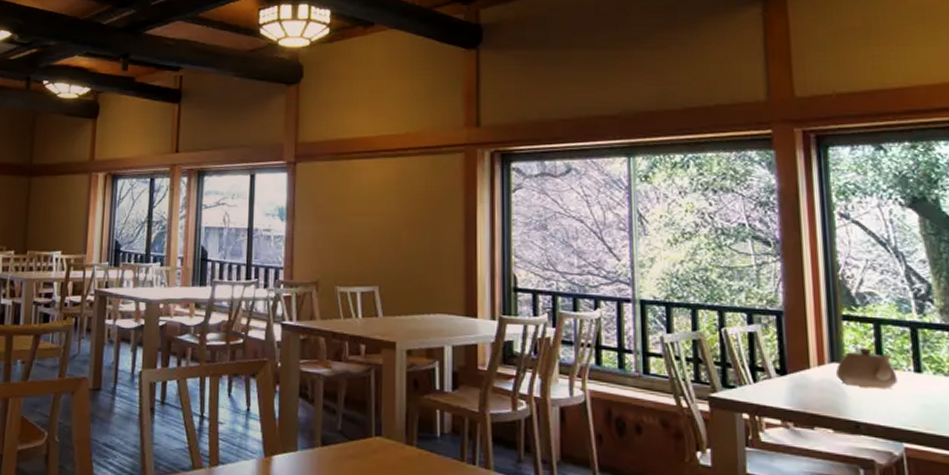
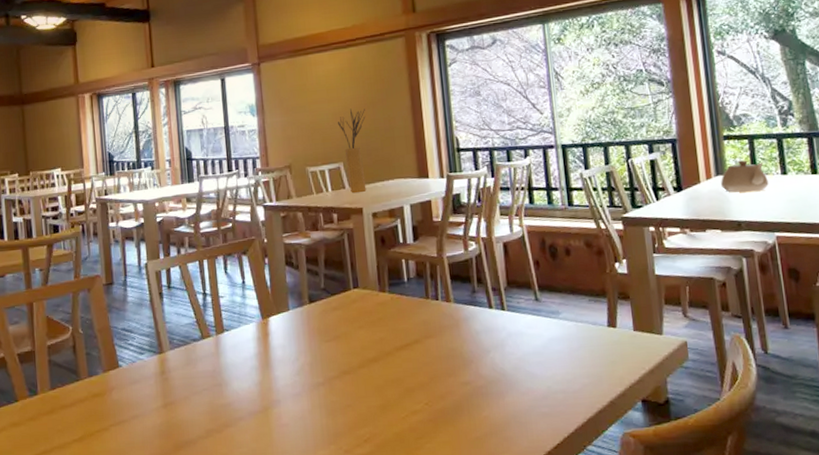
vase: none [378,226,410,325] -> present [338,108,367,194]

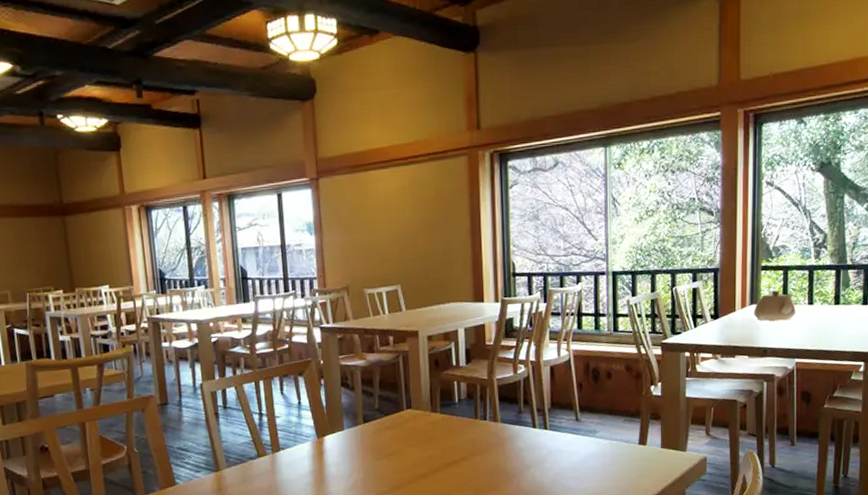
vase: present [338,108,367,194] -> none [397,229,425,317]

